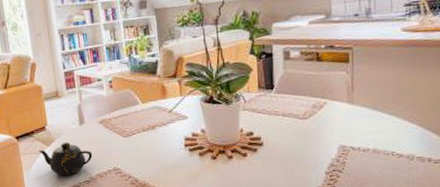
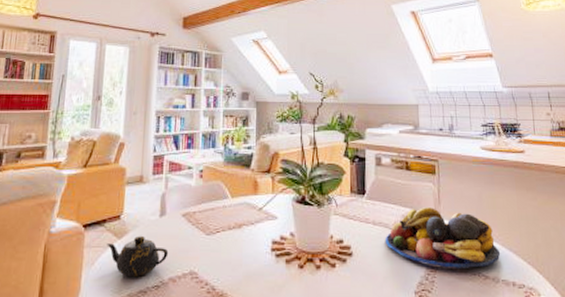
fruit bowl: none [296,95,416,150] -> present [386,207,500,268]

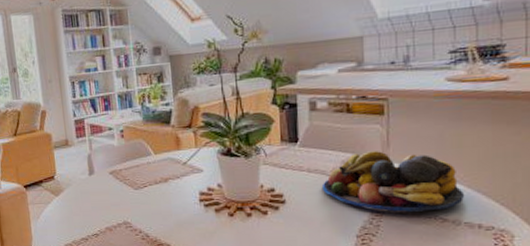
teapot: present [107,235,169,277] -> none [47,192,102,227]

